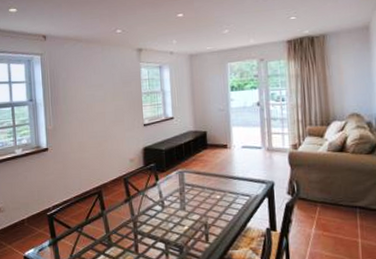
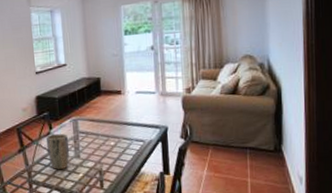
plant pot: none [152,185,176,221] -> present [46,133,70,169]

